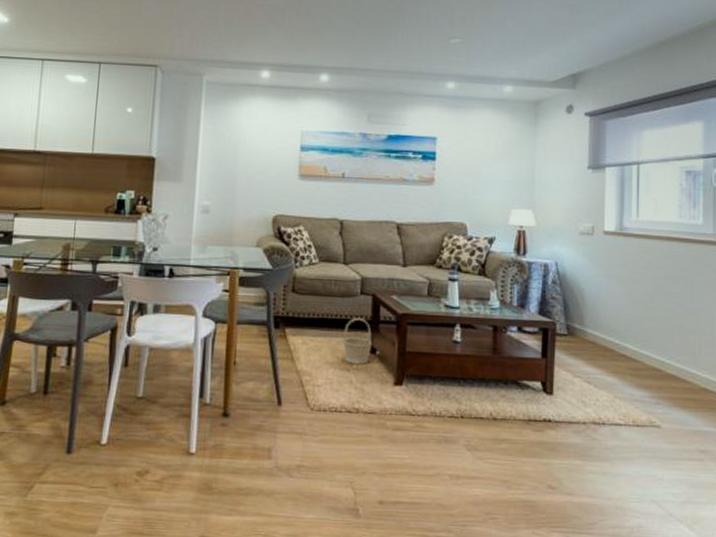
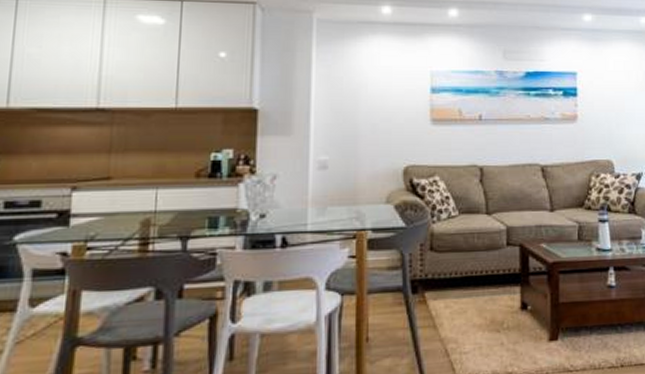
basket: present [343,318,373,364] -> none [491,272,523,324]

